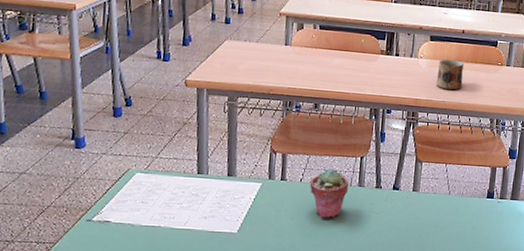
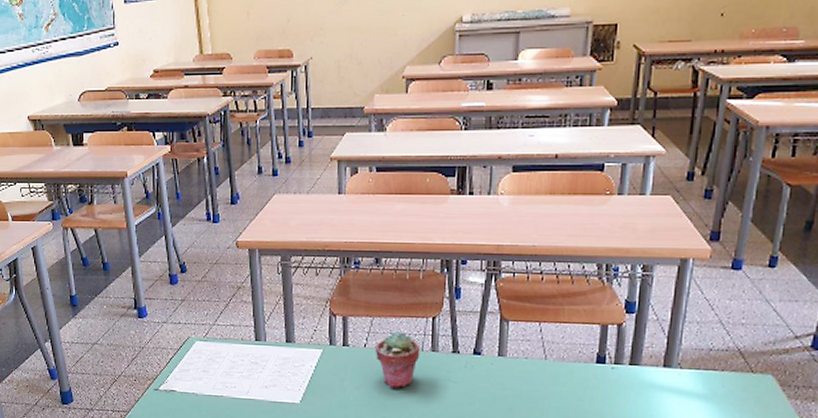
mug: present [436,59,465,91] -> none [522,193,560,232]

